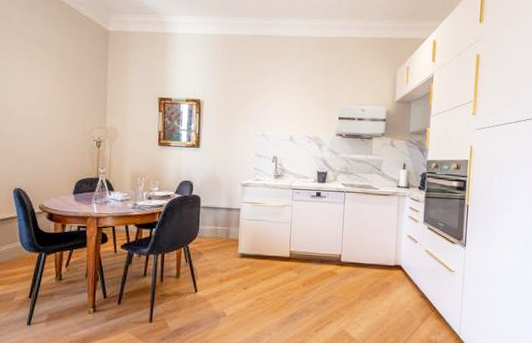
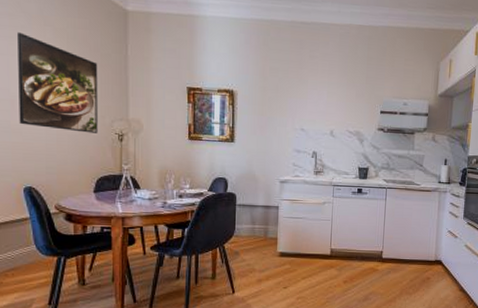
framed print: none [13,52,81,140] -> present [18,32,98,133]

